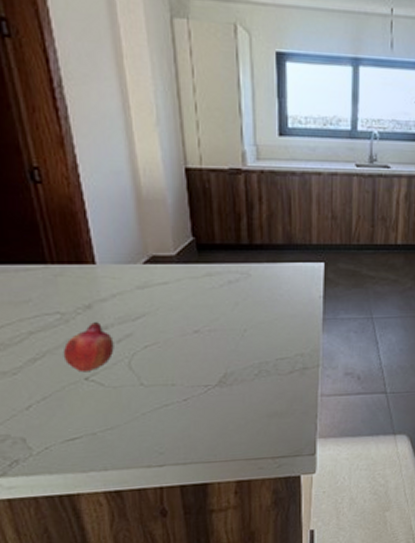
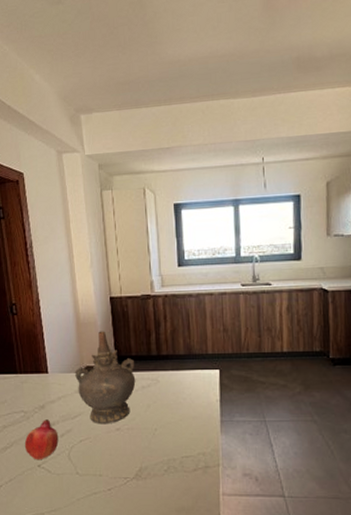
ceremonial vessel: none [136,211,220,327] -> present [75,331,136,425]

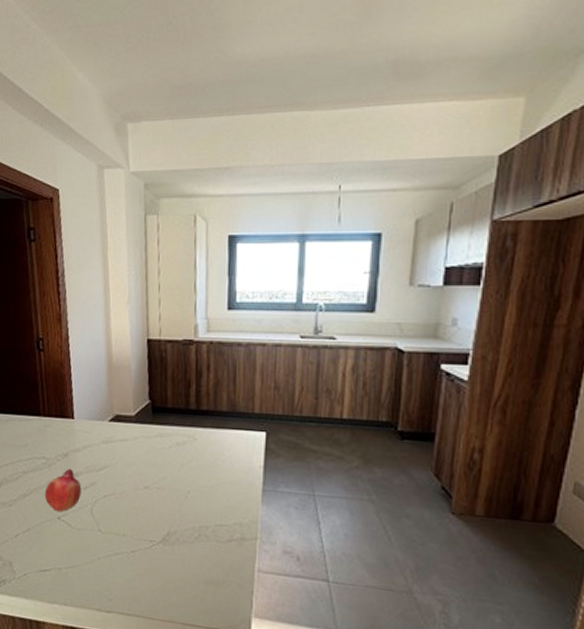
ceremonial vessel: present [75,331,136,425] -> none [103,377,171,481]

